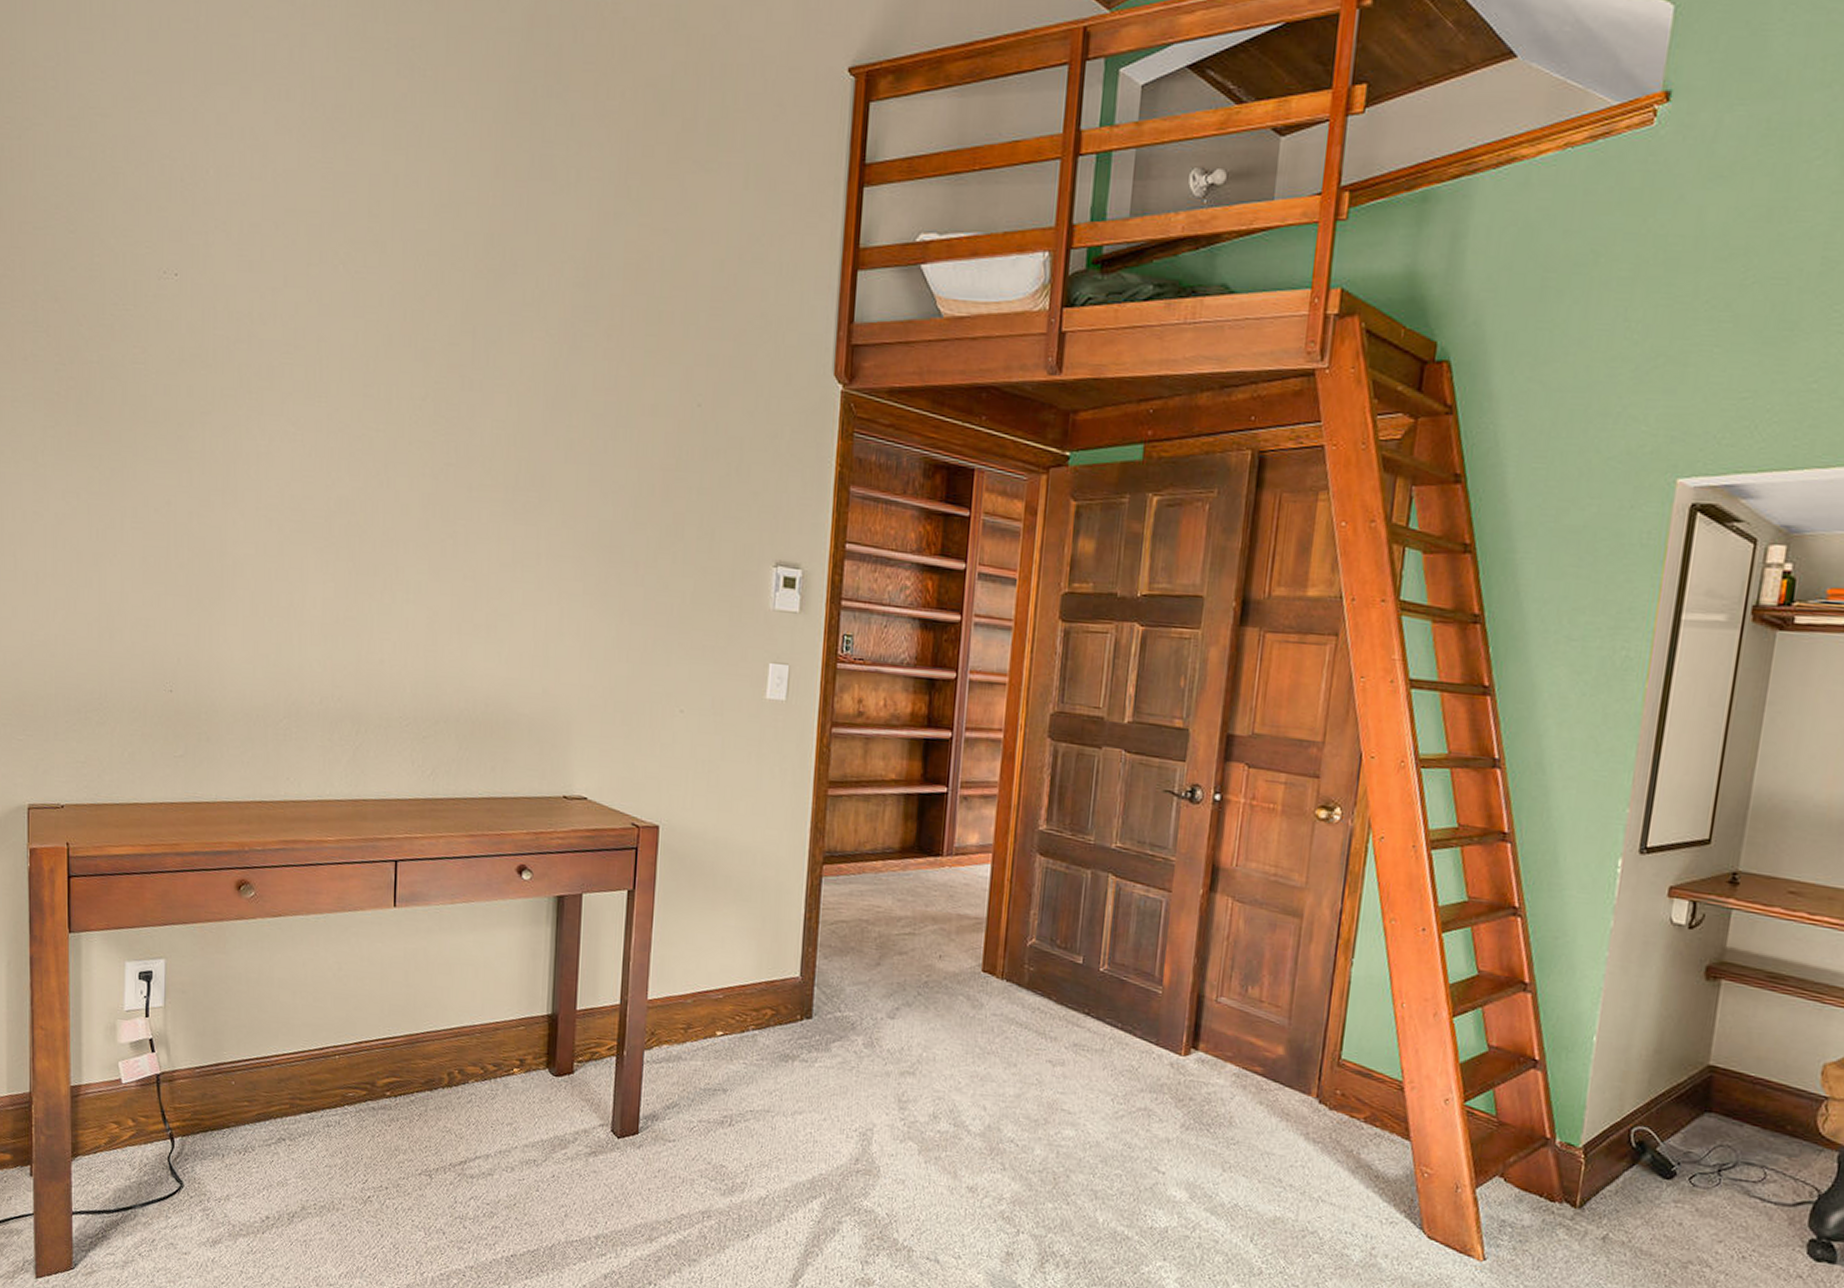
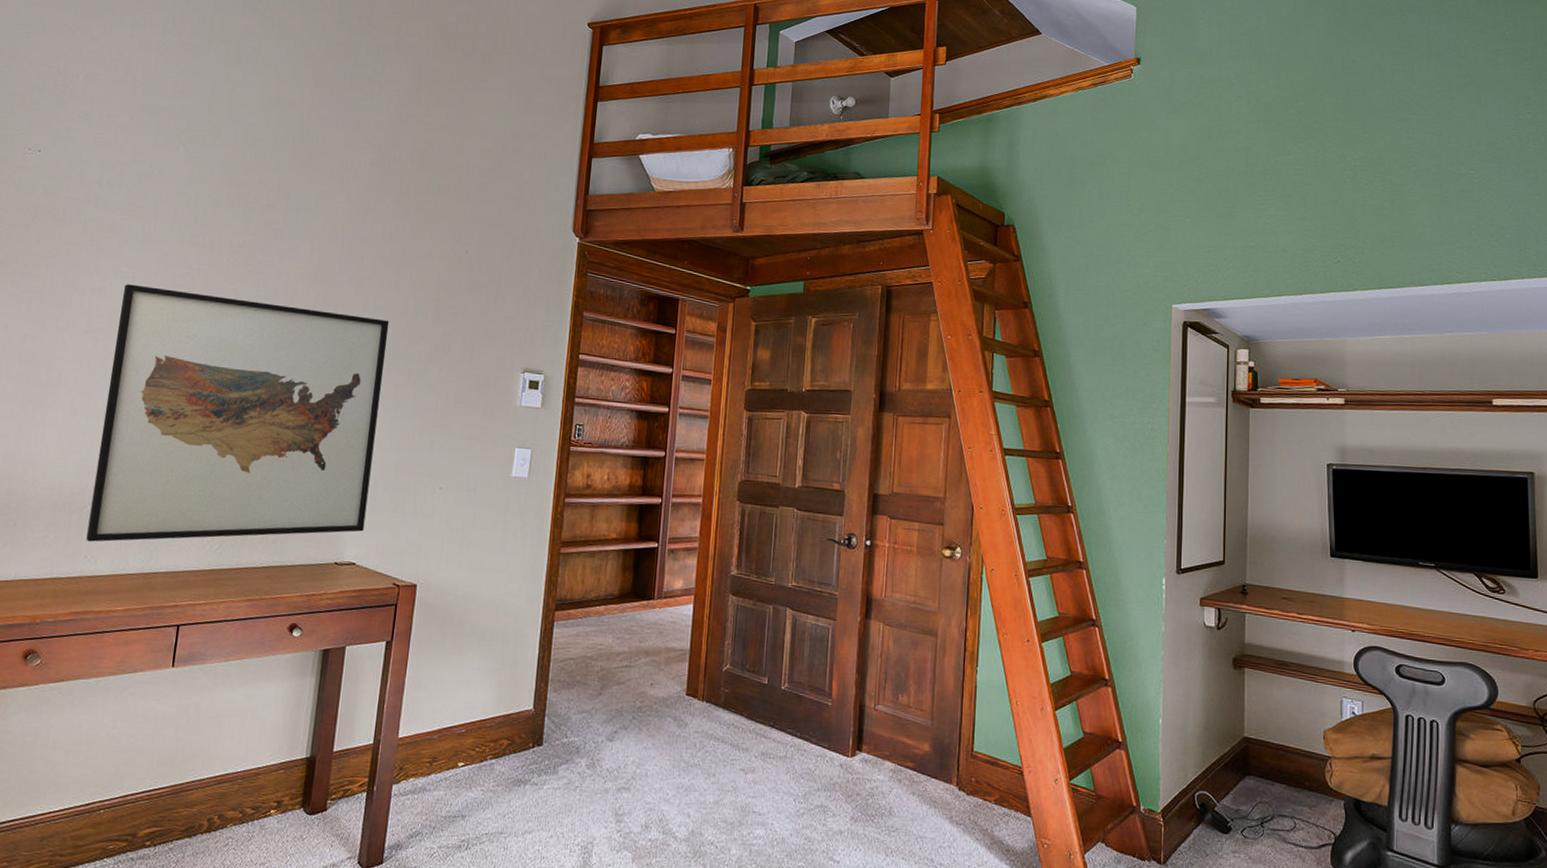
wall art: none [286,448,609,762] -> present [86,284,390,542]

